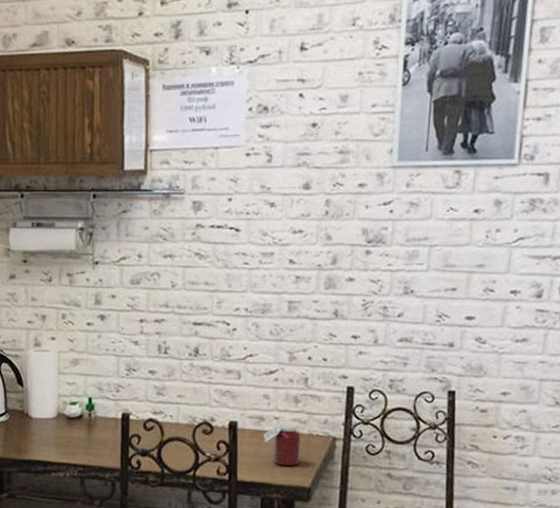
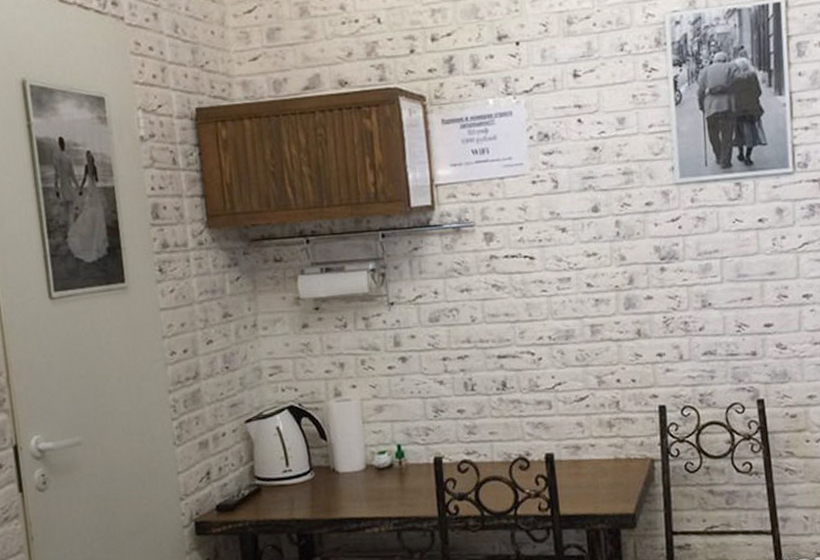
jar: present [262,422,302,465] -> none [580,449,621,494]

